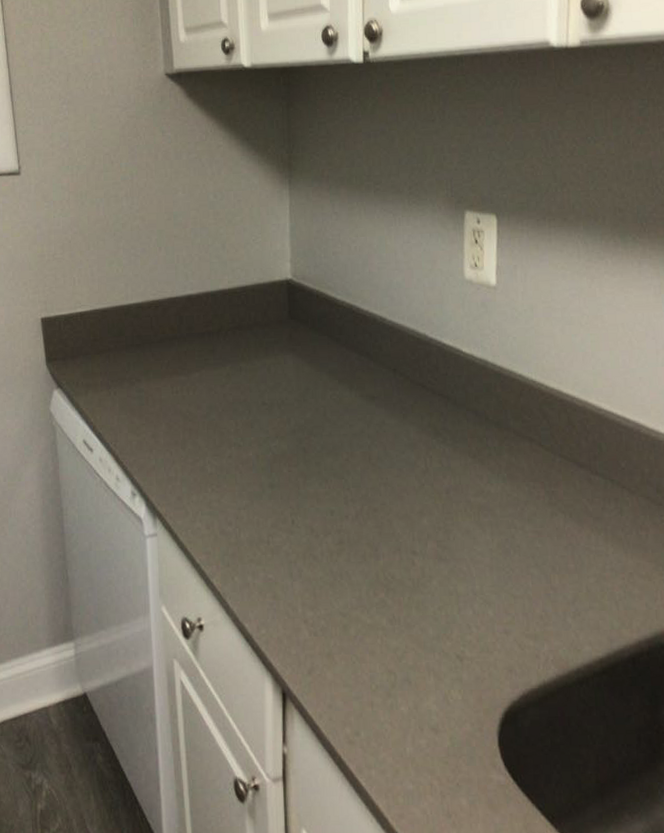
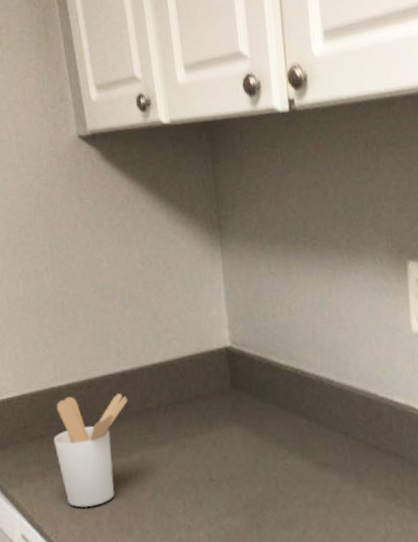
utensil holder: none [120,314,191,420] -> present [54,393,128,508]

